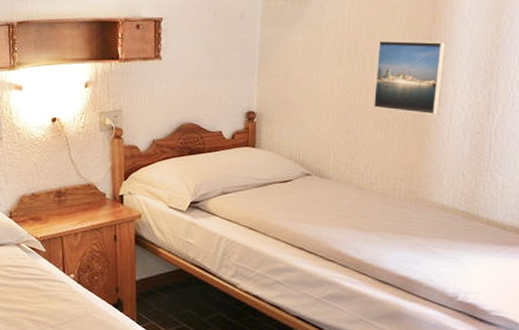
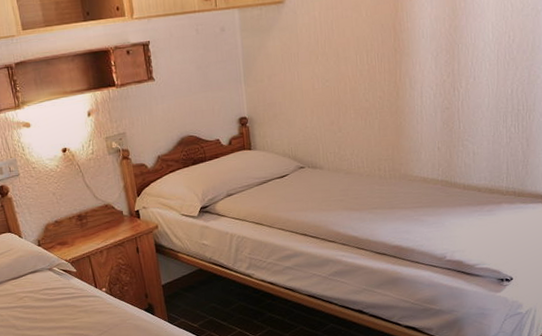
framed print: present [372,39,447,115] -> none [348,28,411,99]

